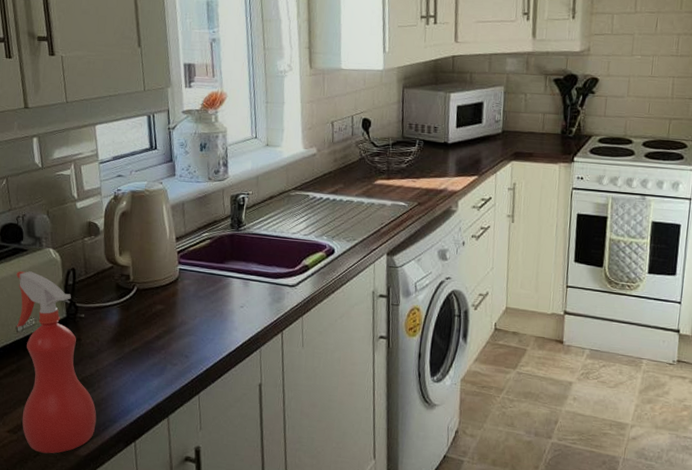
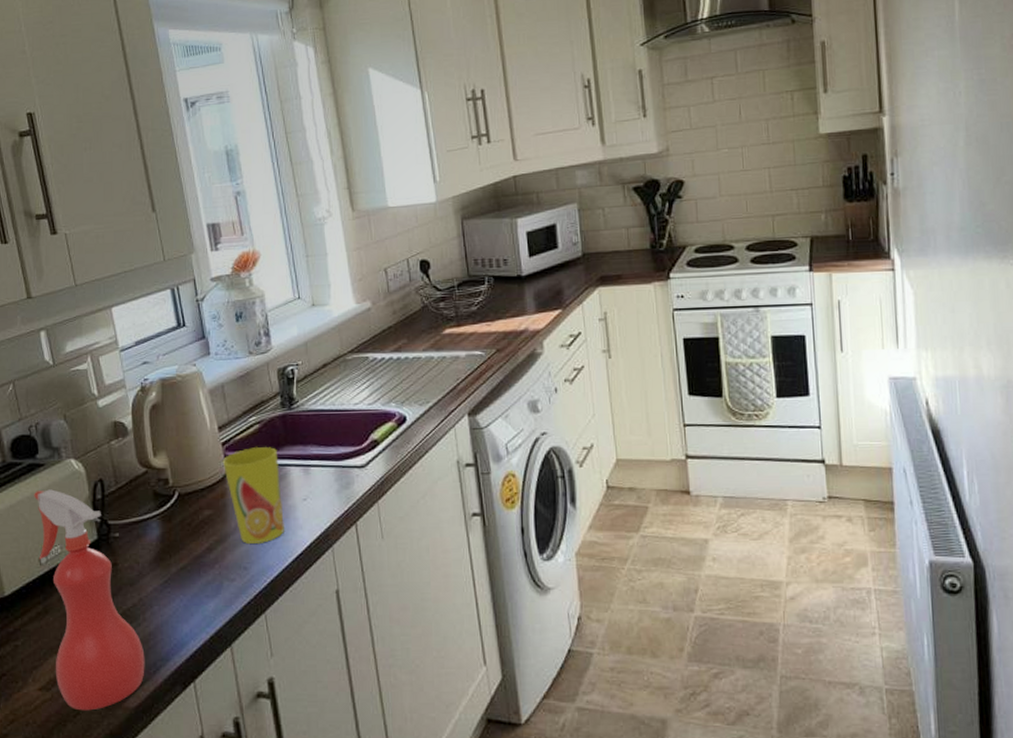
cup: none [176,258,224,339] -> present [222,446,284,545]

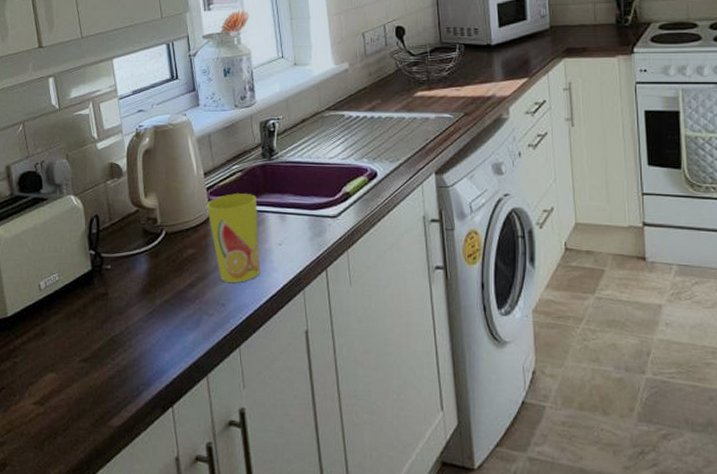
spray bottle: present [34,489,145,711] -> none [37,222,129,427]

